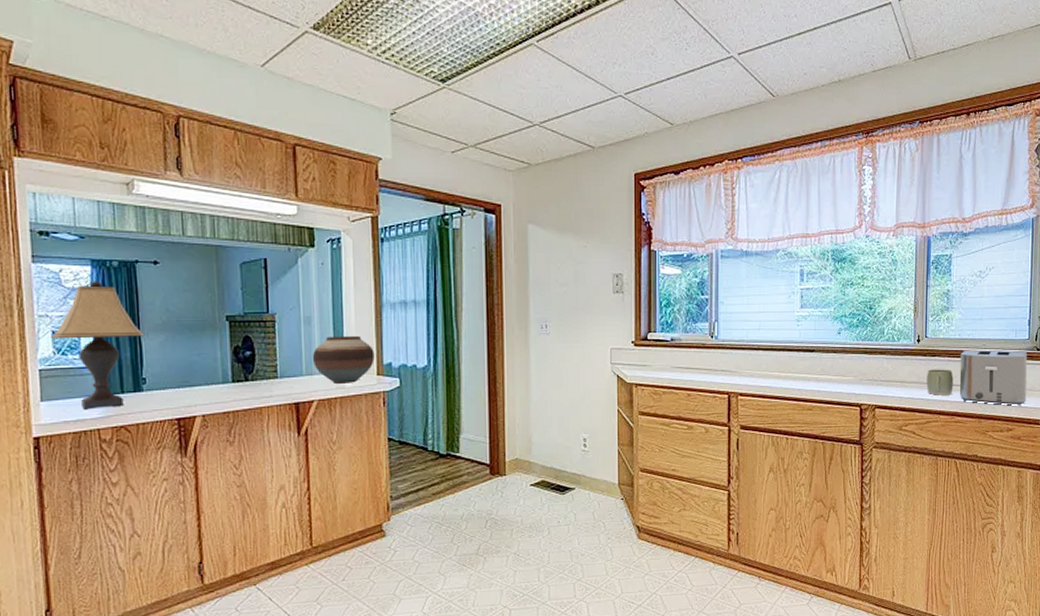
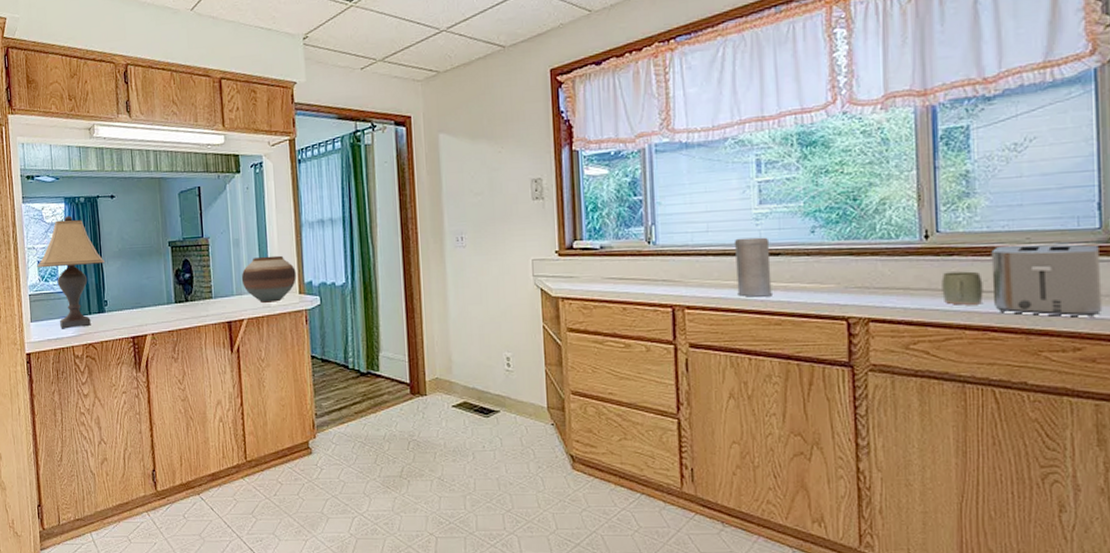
canister: none [779,336,807,387] -> present [734,237,772,298]

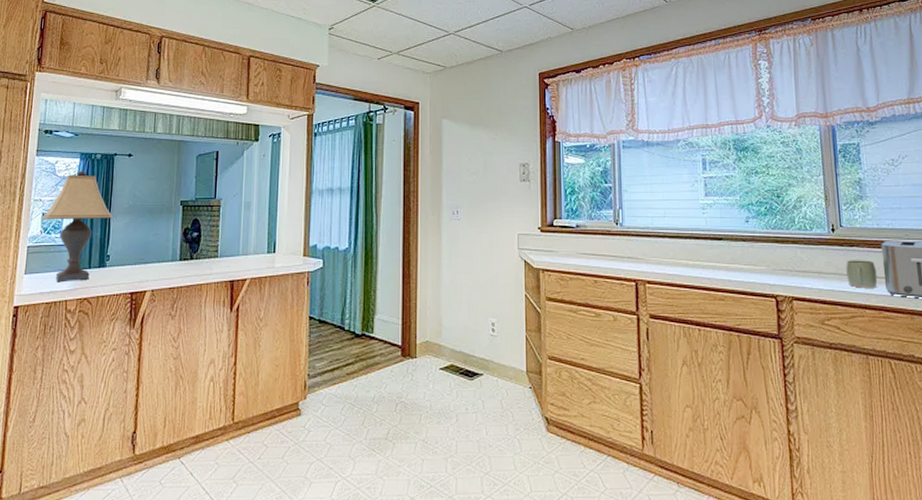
vase: present [241,255,296,304] -> none [248,219,302,265]
canister: present [734,237,772,298] -> none [685,224,716,275]

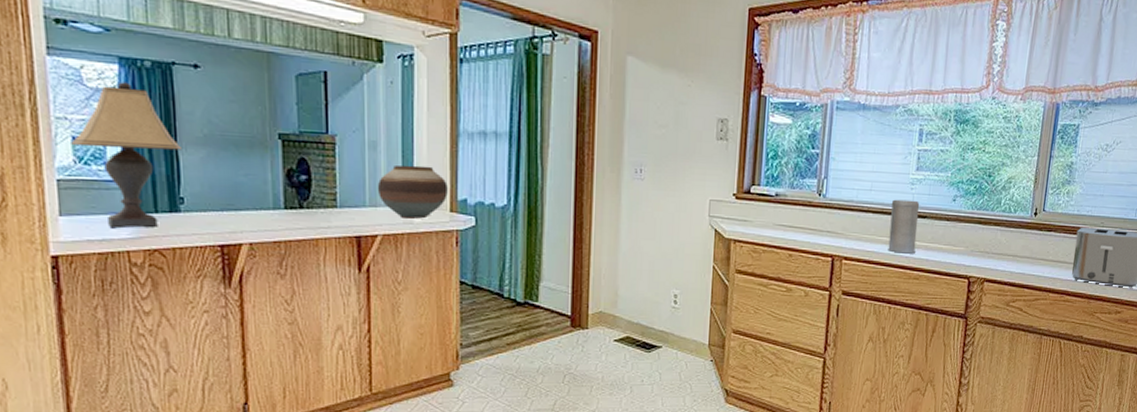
vase: none [248,219,302,265] -> present [377,165,448,220]
canister: none [685,224,716,275] -> present [888,199,920,254]
mug: present [846,260,878,288] -> none [1038,245,1068,273]

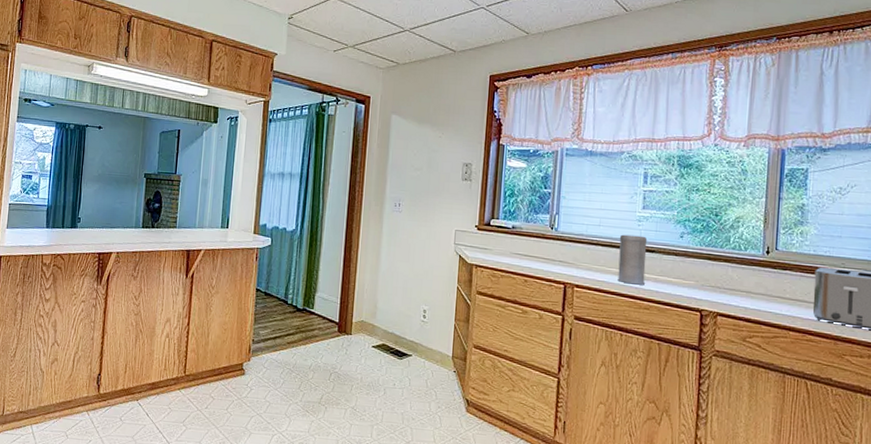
lamp: present [69,81,183,229] -> none [20,138,85,239]
vase: present [377,165,448,220] -> none [204,197,254,239]

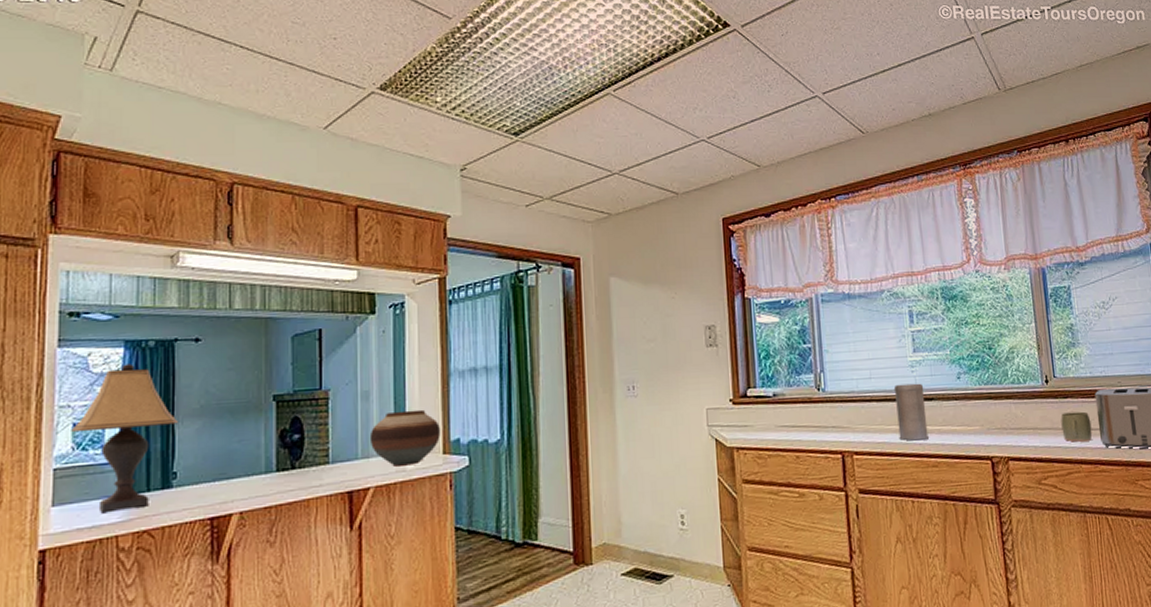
lamp: none [20,138,85,239] -> present [69,363,180,514]
vase: none [204,197,254,239] -> present [369,409,440,468]
mug: none [775,282,807,312] -> present [1060,411,1093,442]

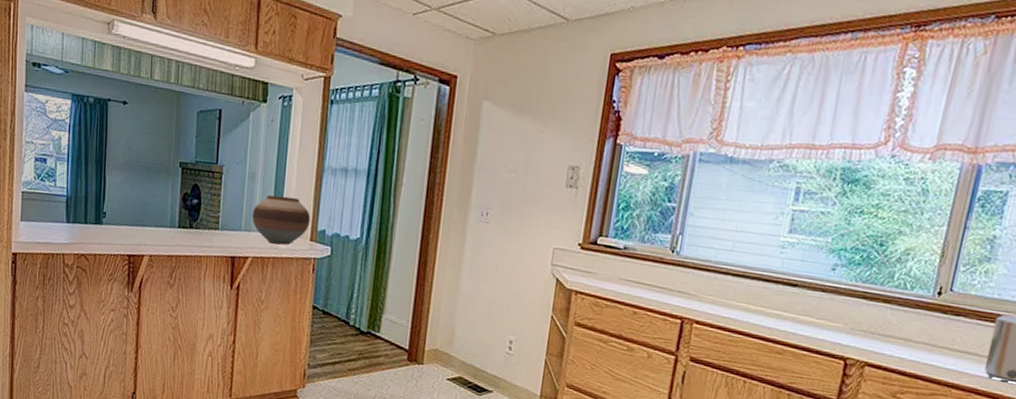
lamp: present [69,363,180,514] -> none [32,114,109,236]
canister: present [893,383,929,441] -> none [747,263,790,325]
mug: present [1060,411,1093,442] -> none [939,330,981,367]

